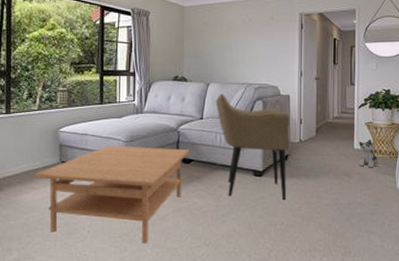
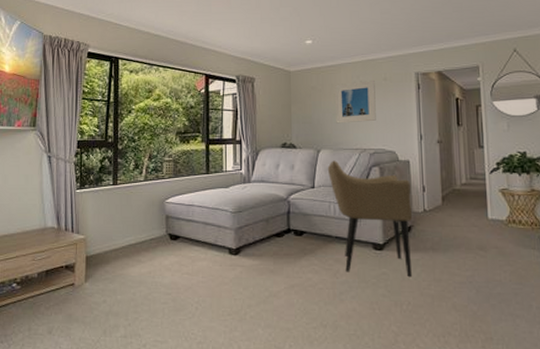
coffee table: present [34,145,190,244] -> none [140,216,302,323]
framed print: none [225,19,263,59] -> present [335,81,376,124]
plush toy: present [358,139,379,168] -> none [493,207,520,241]

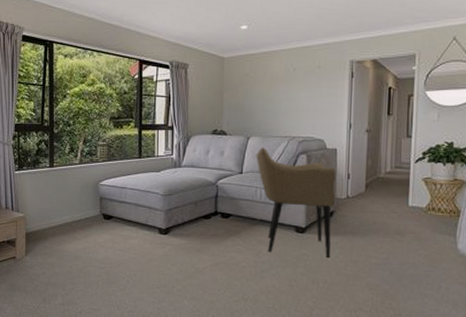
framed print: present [335,81,376,124] -> none [267,68,309,111]

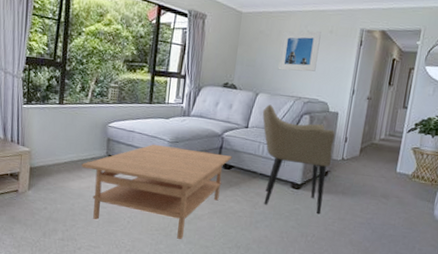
coffee table: none [76,198,229,296] -> present [81,144,232,239]
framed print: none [267,68,309,111] -> present [278,31,321,72]

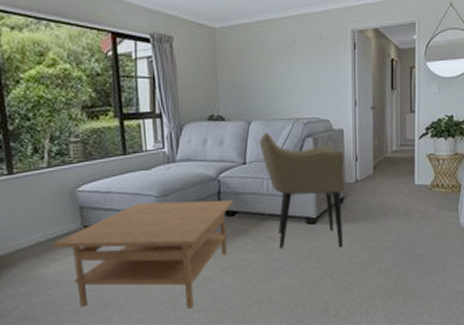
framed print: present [278,31,321,72] -> none [266,39,310,91]

